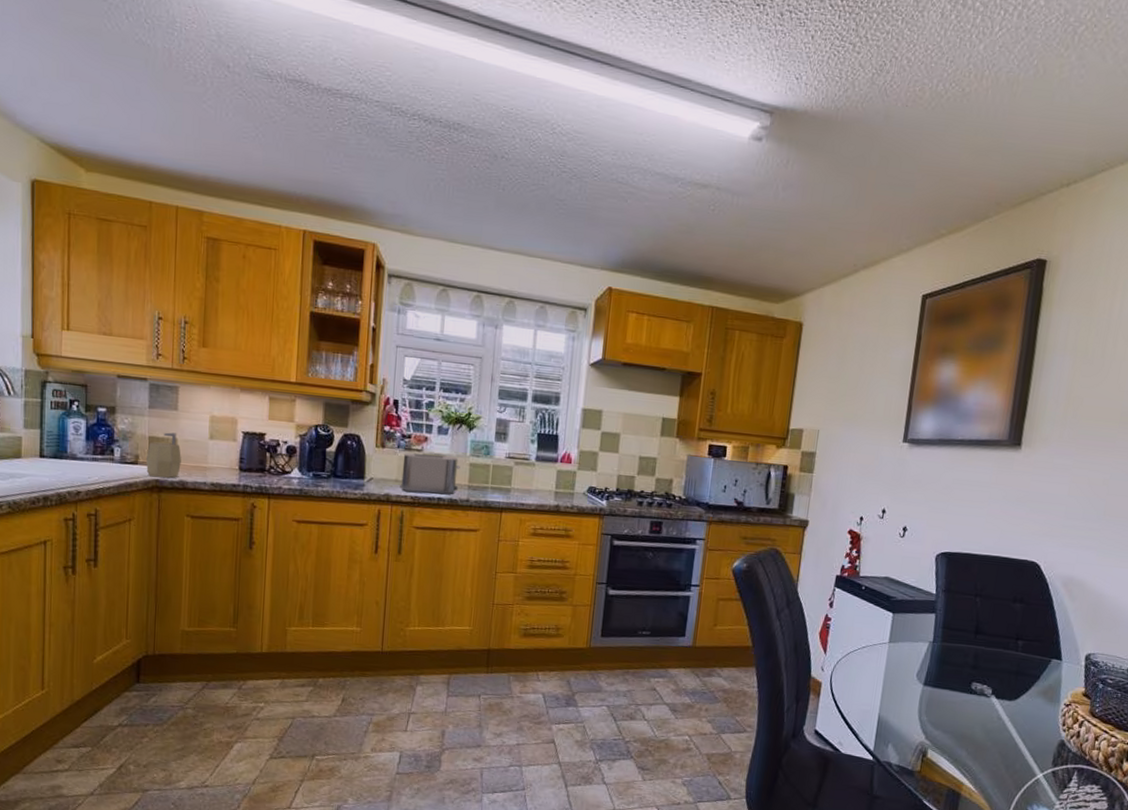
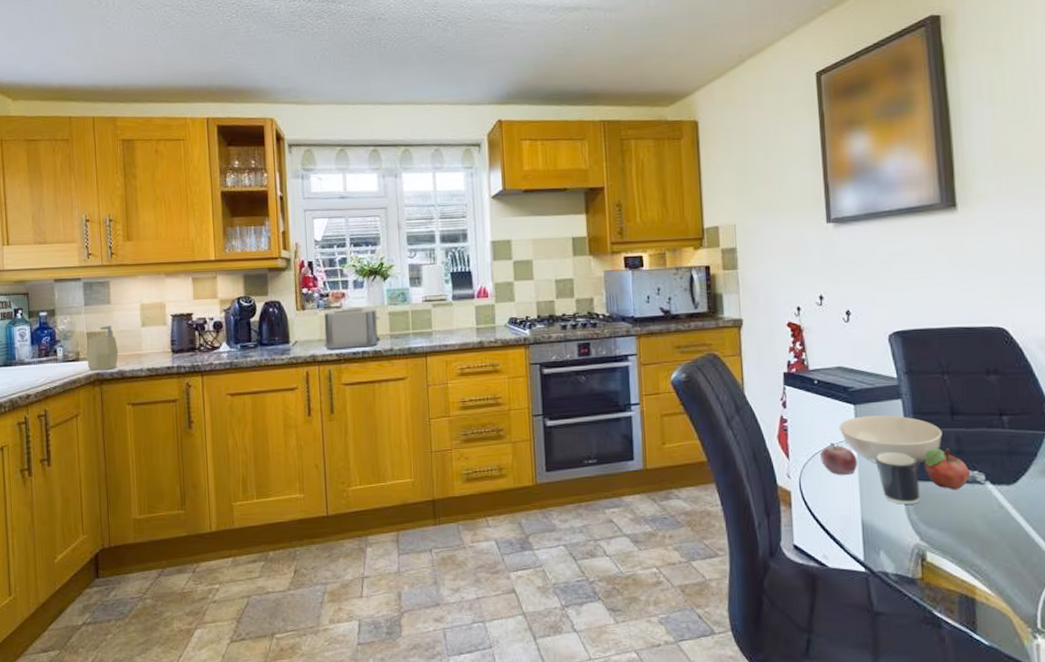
fruit: none [854,644,886,675] -> present [820,443,857,476]
bowl: none [875,624,964,674] -> present [839,415,942,465]
mug: none [900,658,938,707] -> present [874,451,920,505]
fruit: none [942,661,981,700] -> present [924,448,971,490]

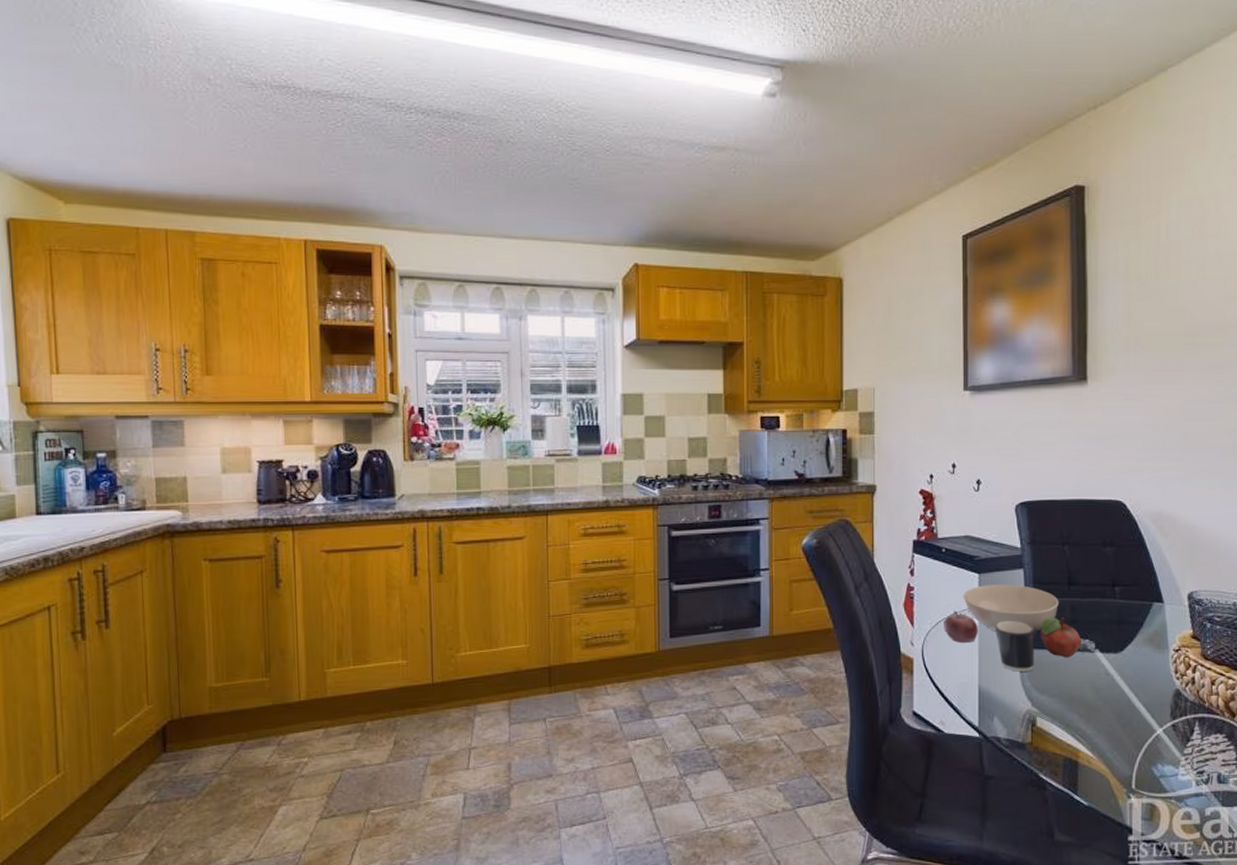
soap dispenser: present [86,325,118,371] -> none [153,471,193,522]
toaster: present [324,308,381,351] -> none [434,461,498,507]

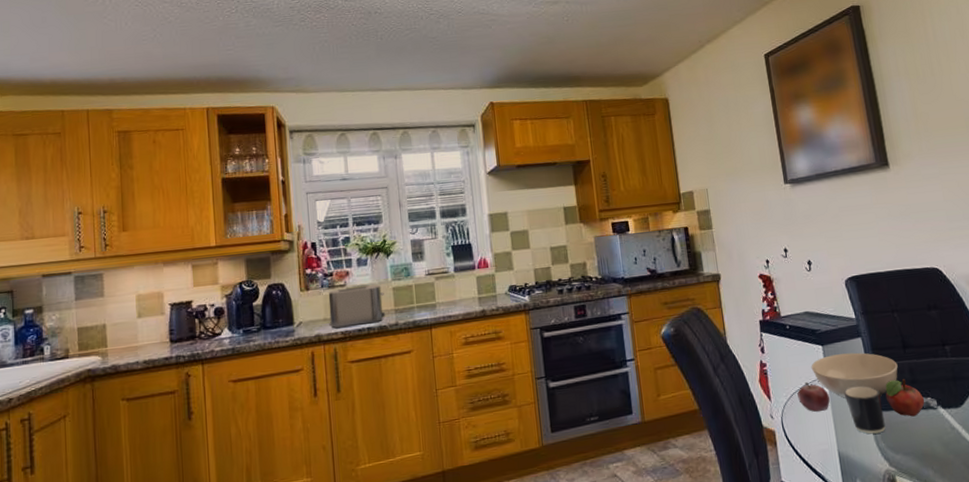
toaster: none [434,461,498,507] -> present [328,284,386,330]

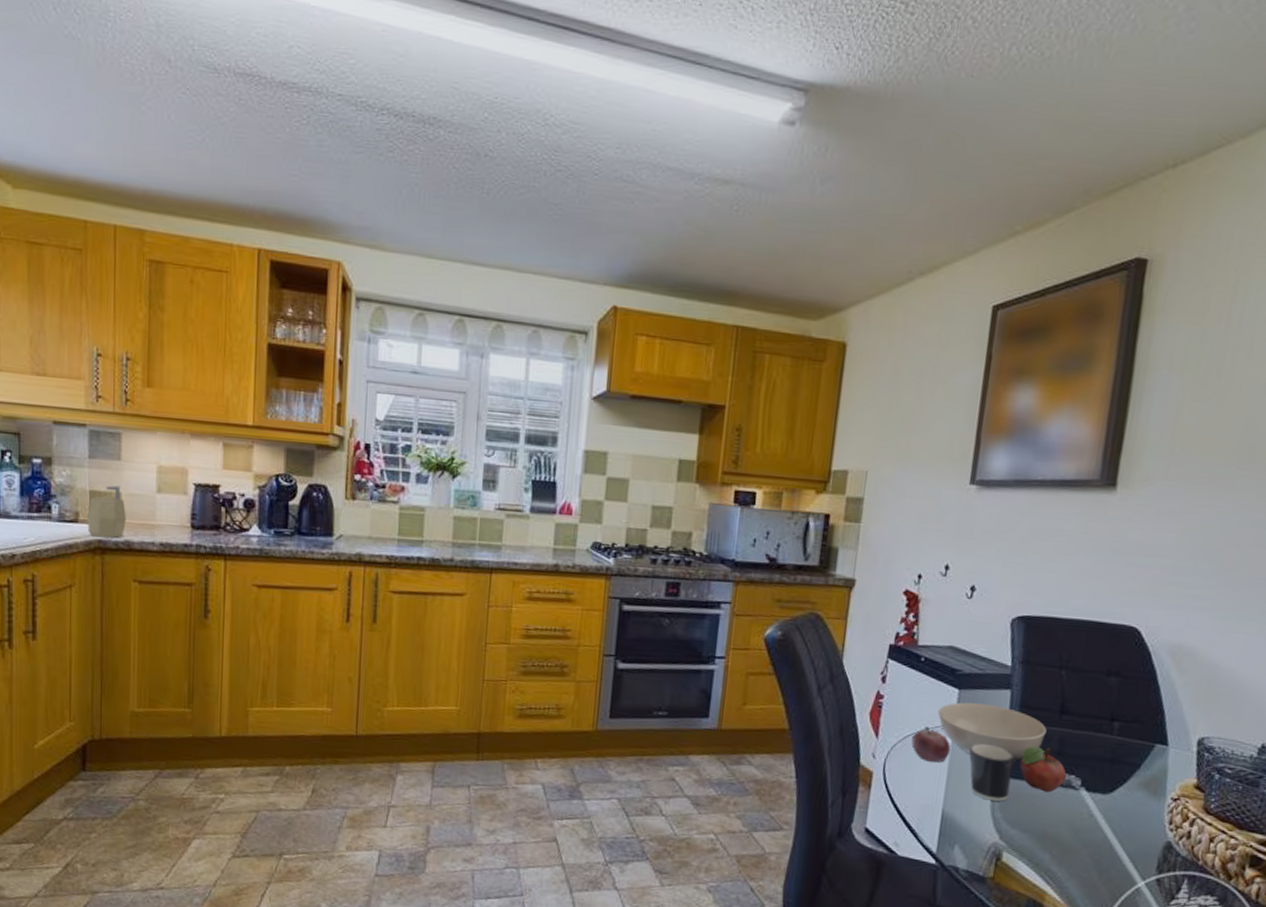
soap dispenser: none [76,319,112,368] -> present [86,485,126,539]
toaster: present [328,284,386,330] -> none [373,504,443,554]

